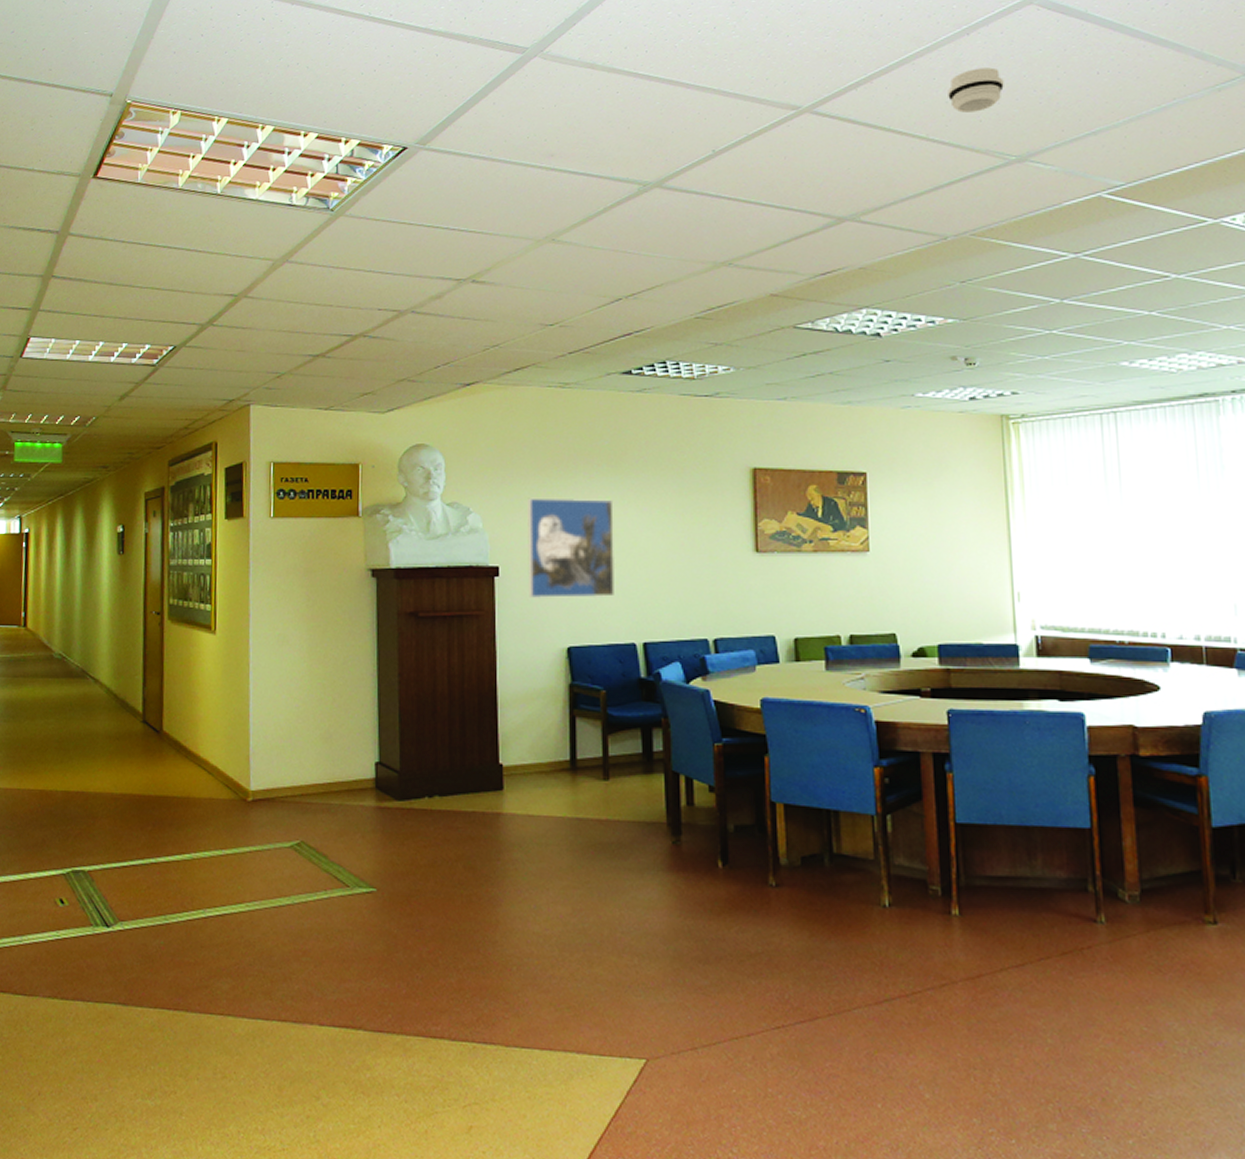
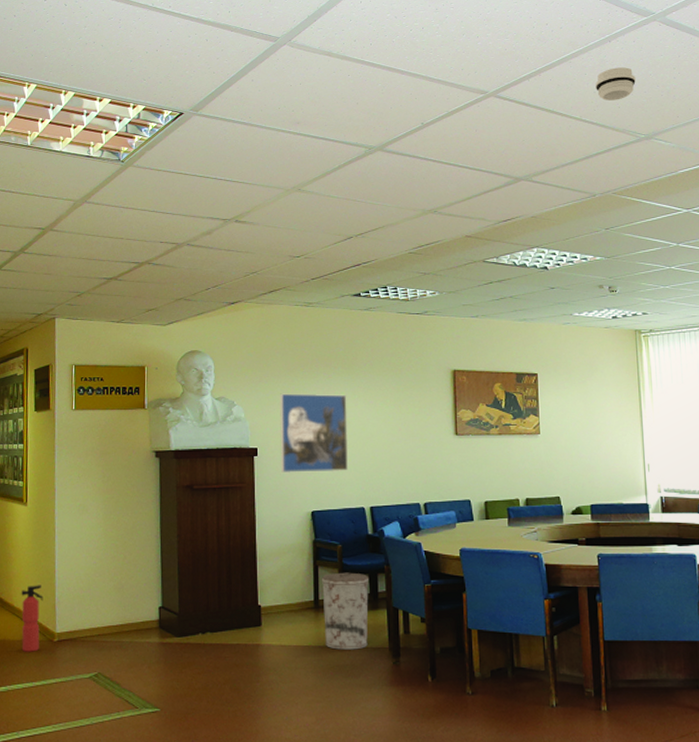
fire extinguisher: none [208,731,235,813] -> present [21,585,43,652]
trash can: none [581,725,640,824] -> present [322,572,368,650]

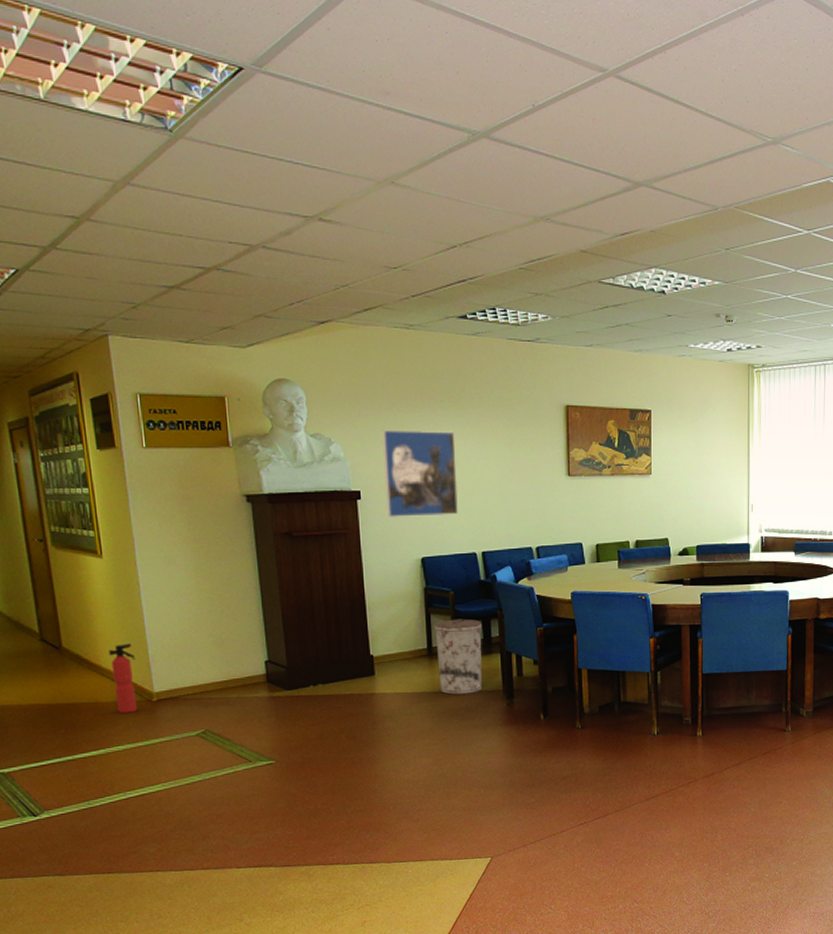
smoke detector: present [595,67,636,101] -> none [724,50,767,93]

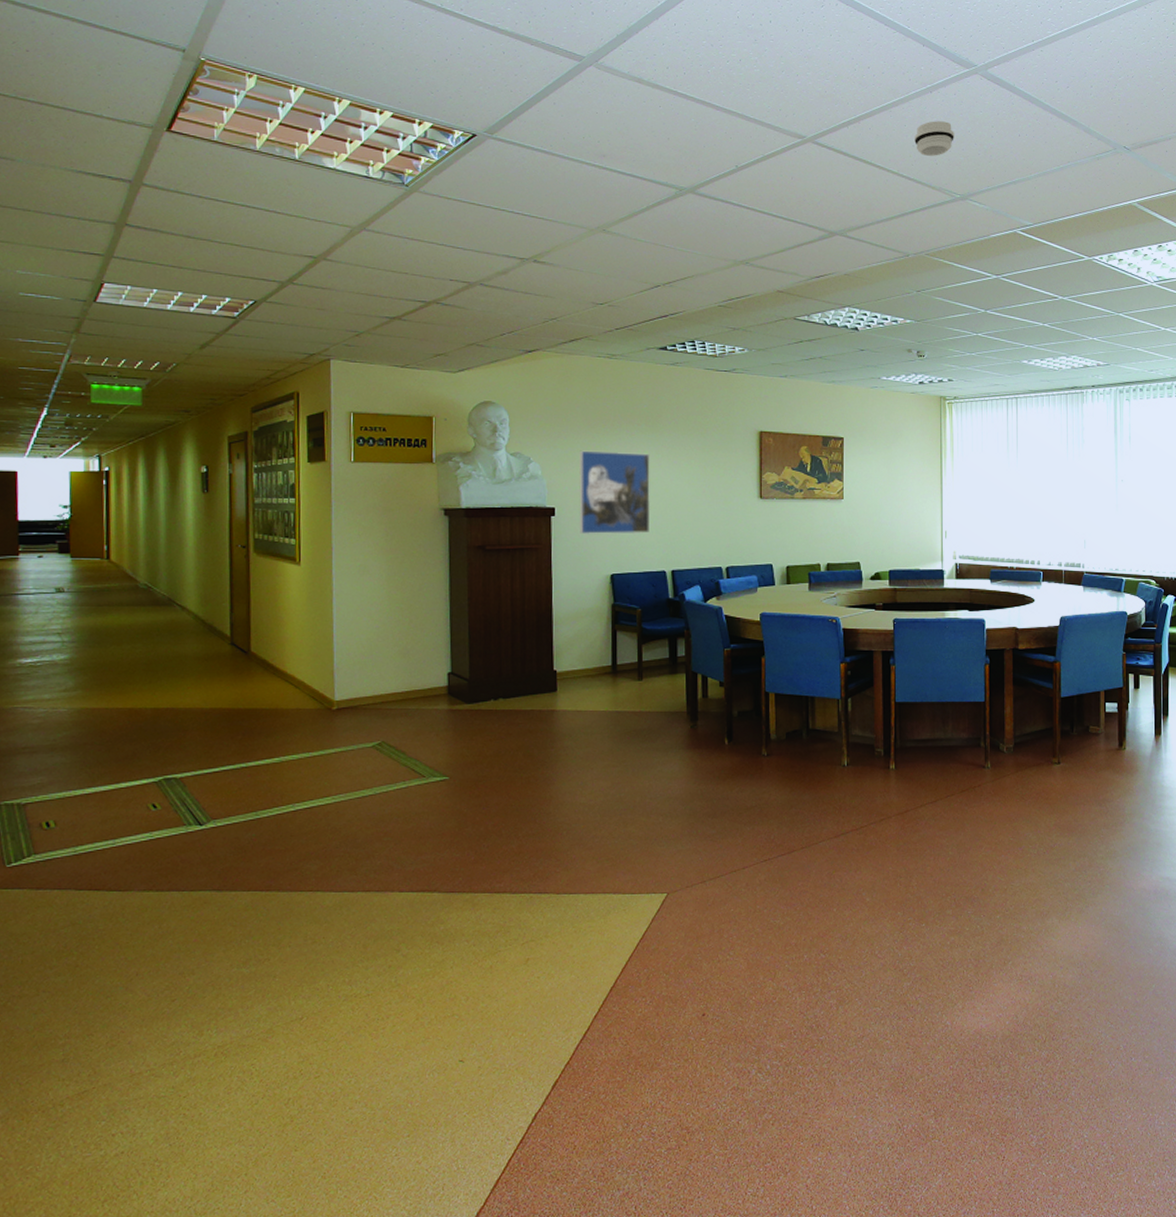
fire extinguisher: present [108,643,137,713] -> none [295,650,320,721]
trash can: present [435,619,482,695] -> none [620,637,668,714]
smoke detector: none [724,50,767,93] -> present [914,121,954,156]

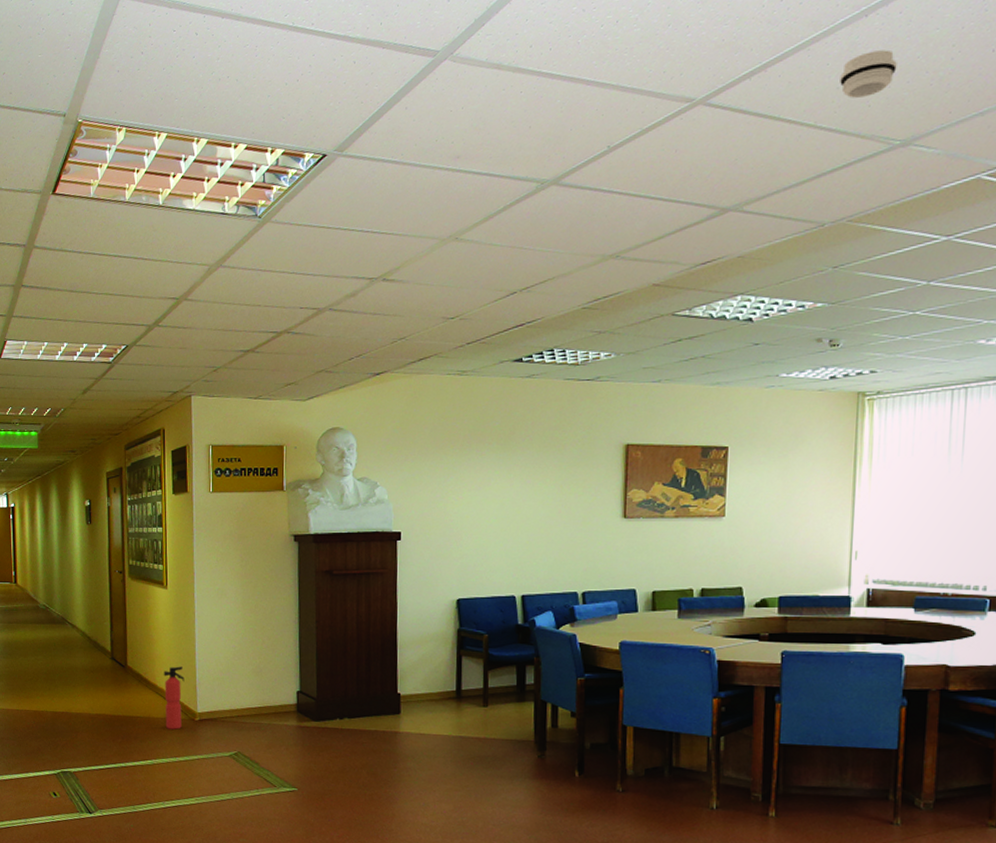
fire extinguisher: none [295,650,320,721] -> present [164,666,185,730]
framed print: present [578,450,651,534] -> none [425,472,501,558]

